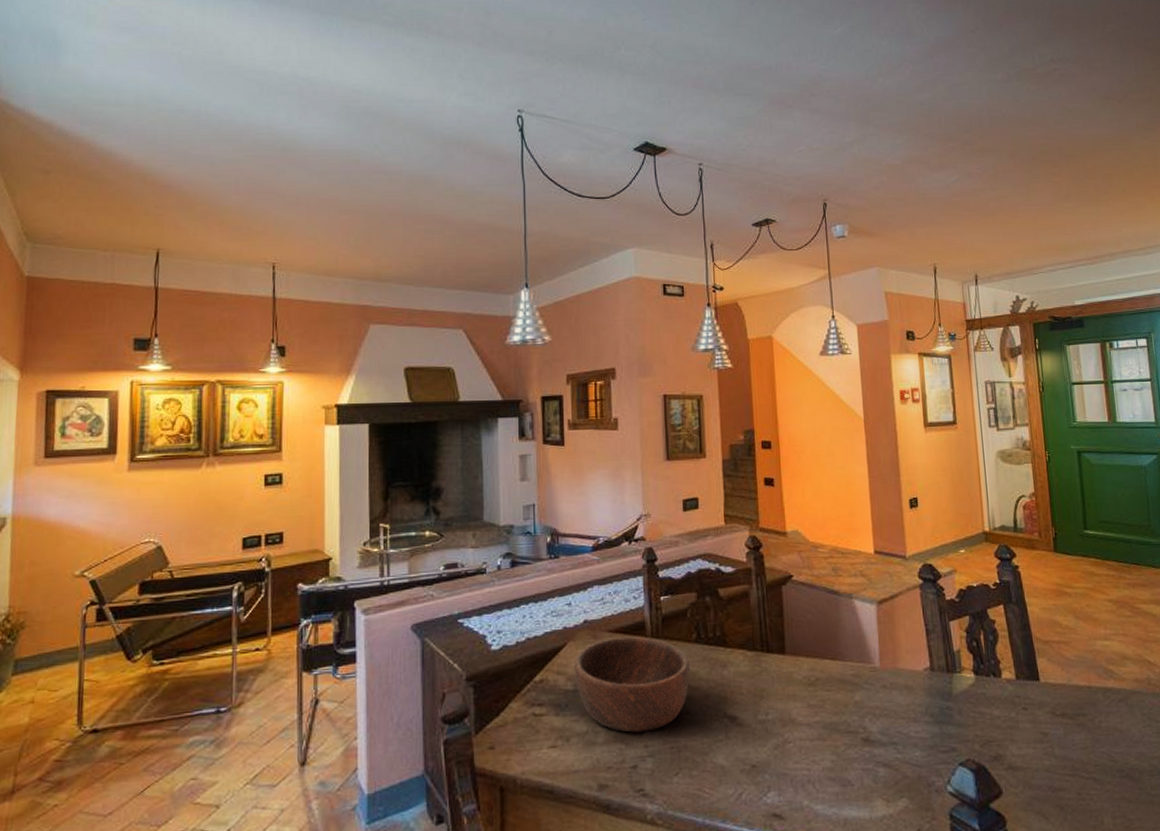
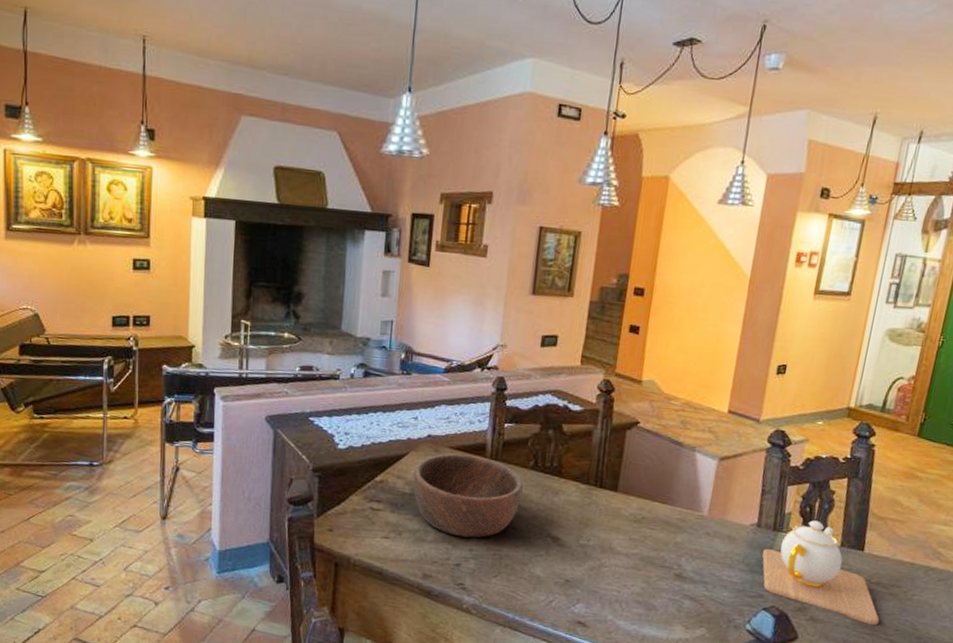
teapot: none [943,654,1077,764] -> present [762,520,879,625]

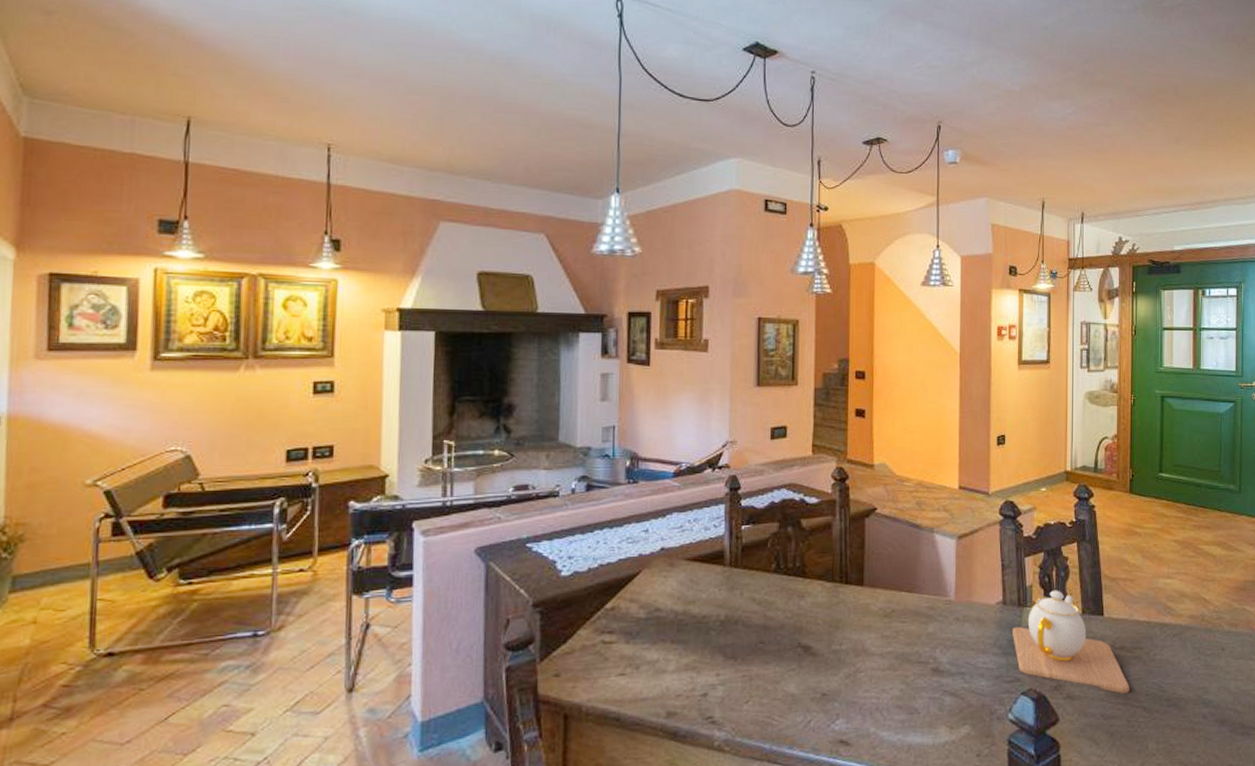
wooden bowl: present [413,454,523,538] -> none [647,566,767,661]

